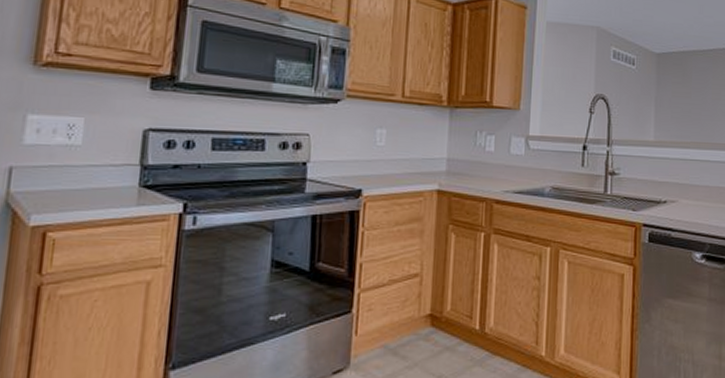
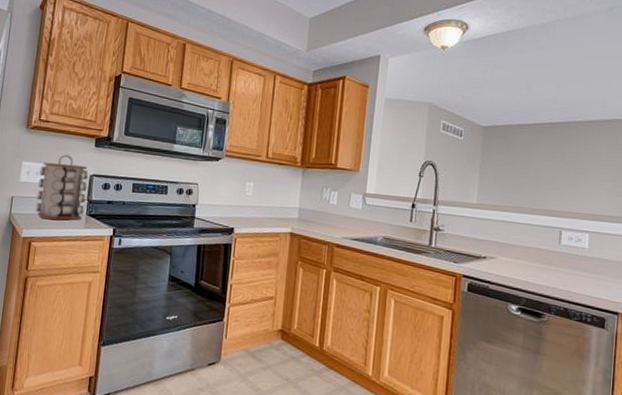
spice rack: none [52,102,141,198] -> present [35,154,89,221]

